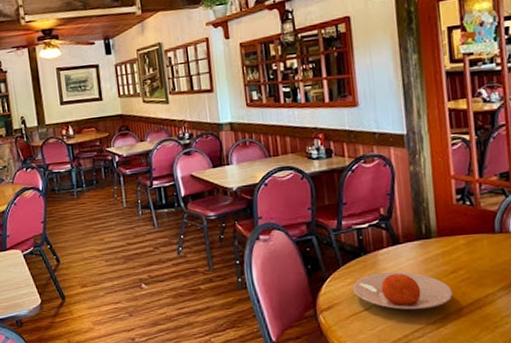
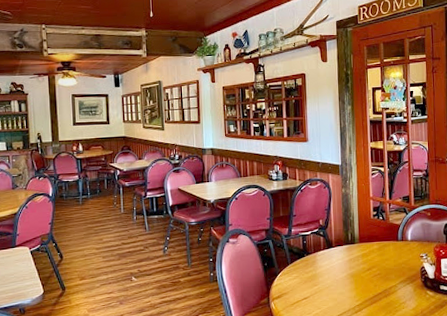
plate: present [353,271,453,310] -> none [297,268,368,298]

